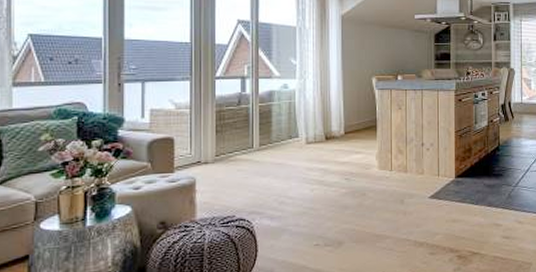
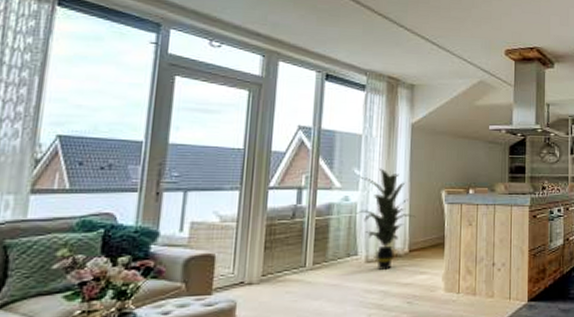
indoor plant: none [294,58,350,150] -> present [355,168,416,270]

